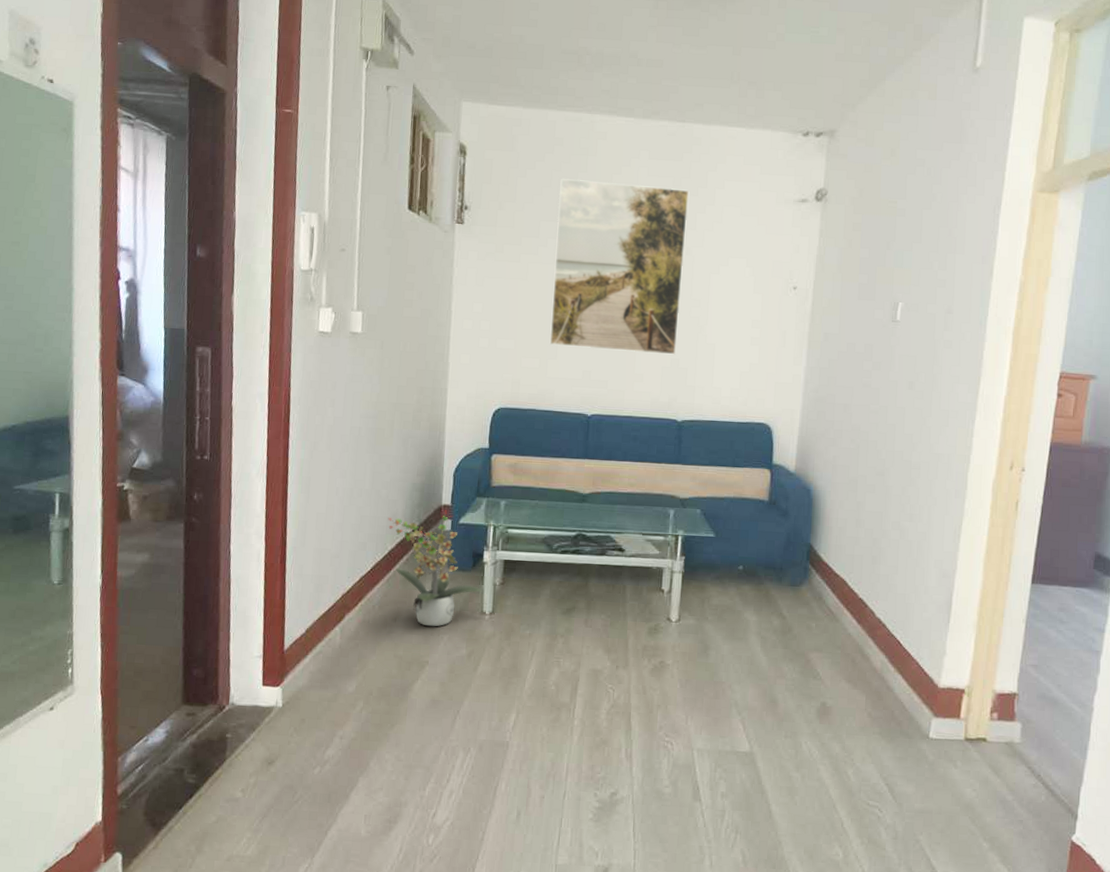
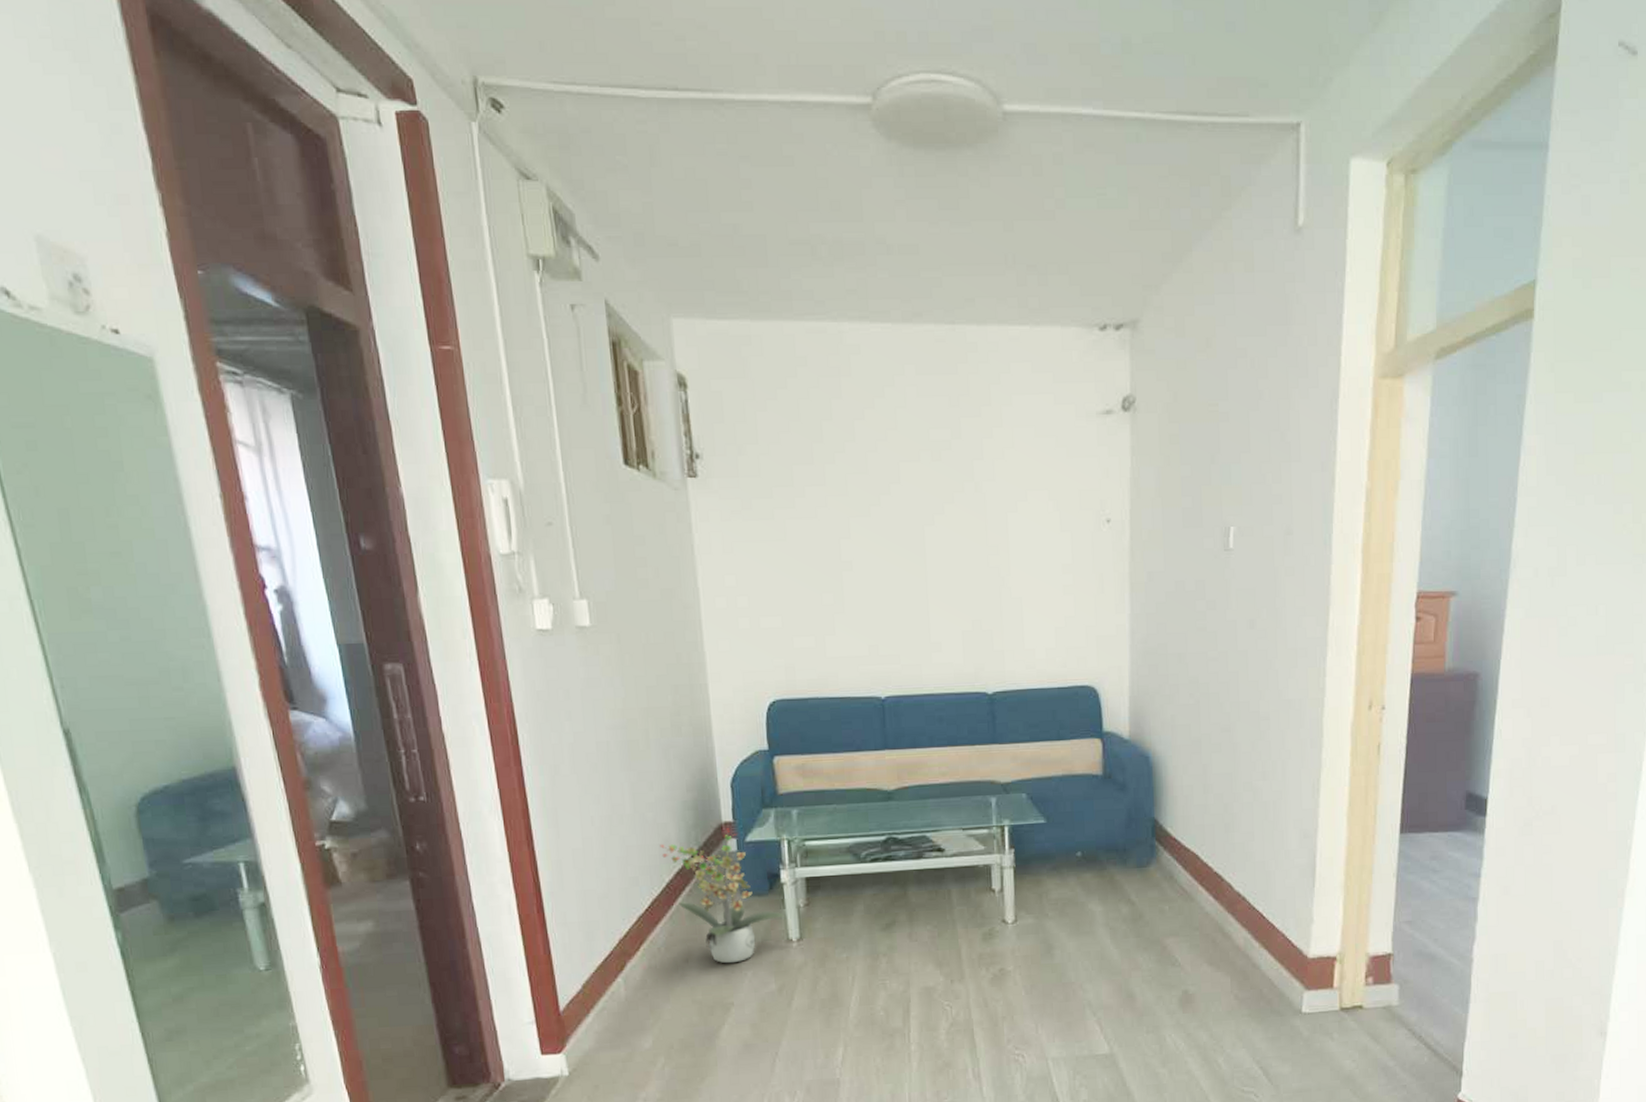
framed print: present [549,178,690,355] -> none [810,407,976,618]

